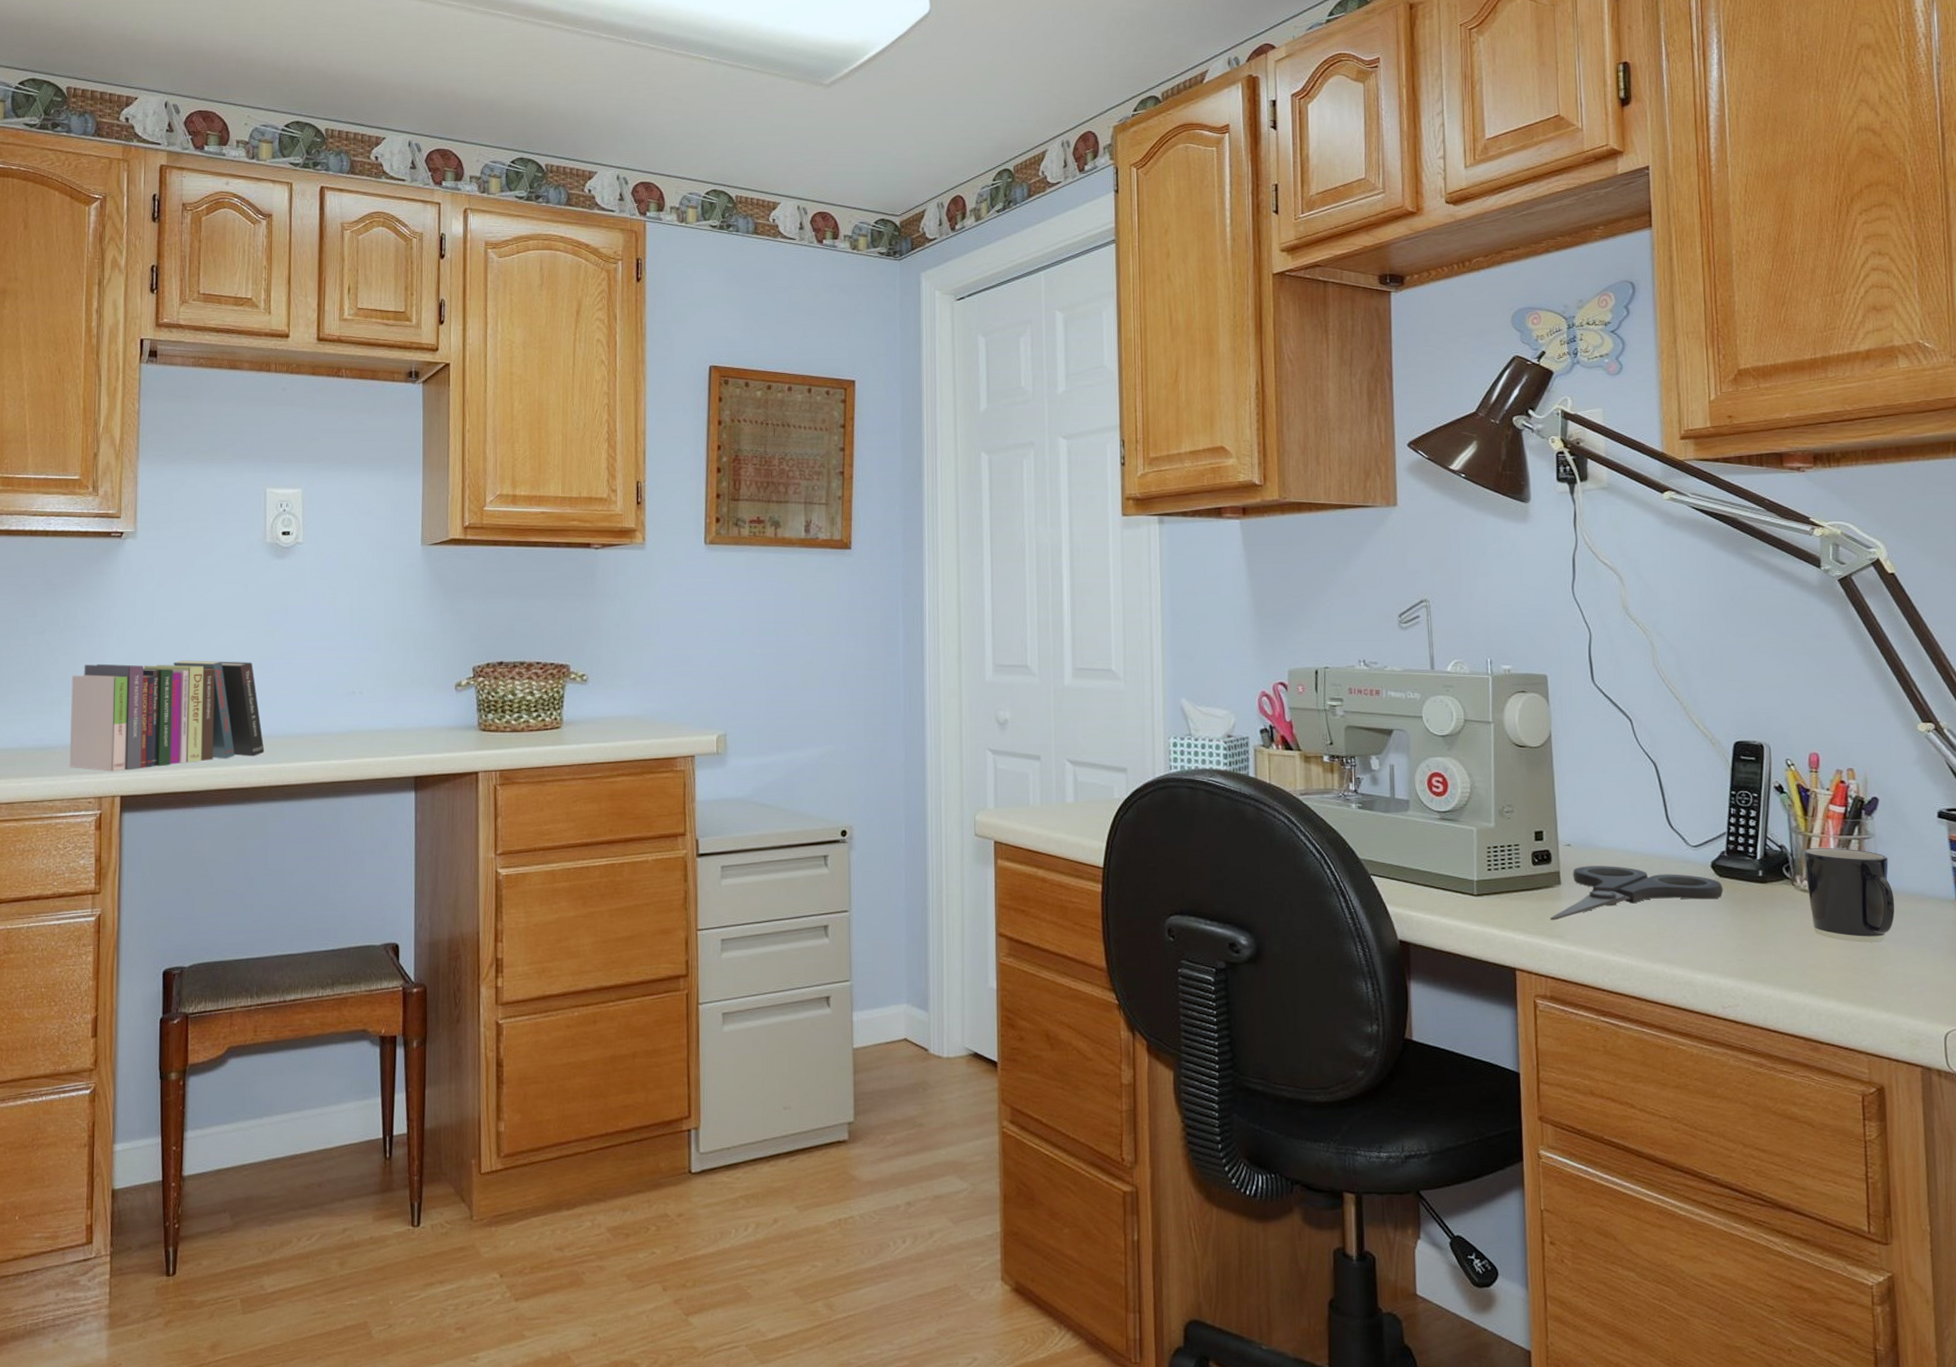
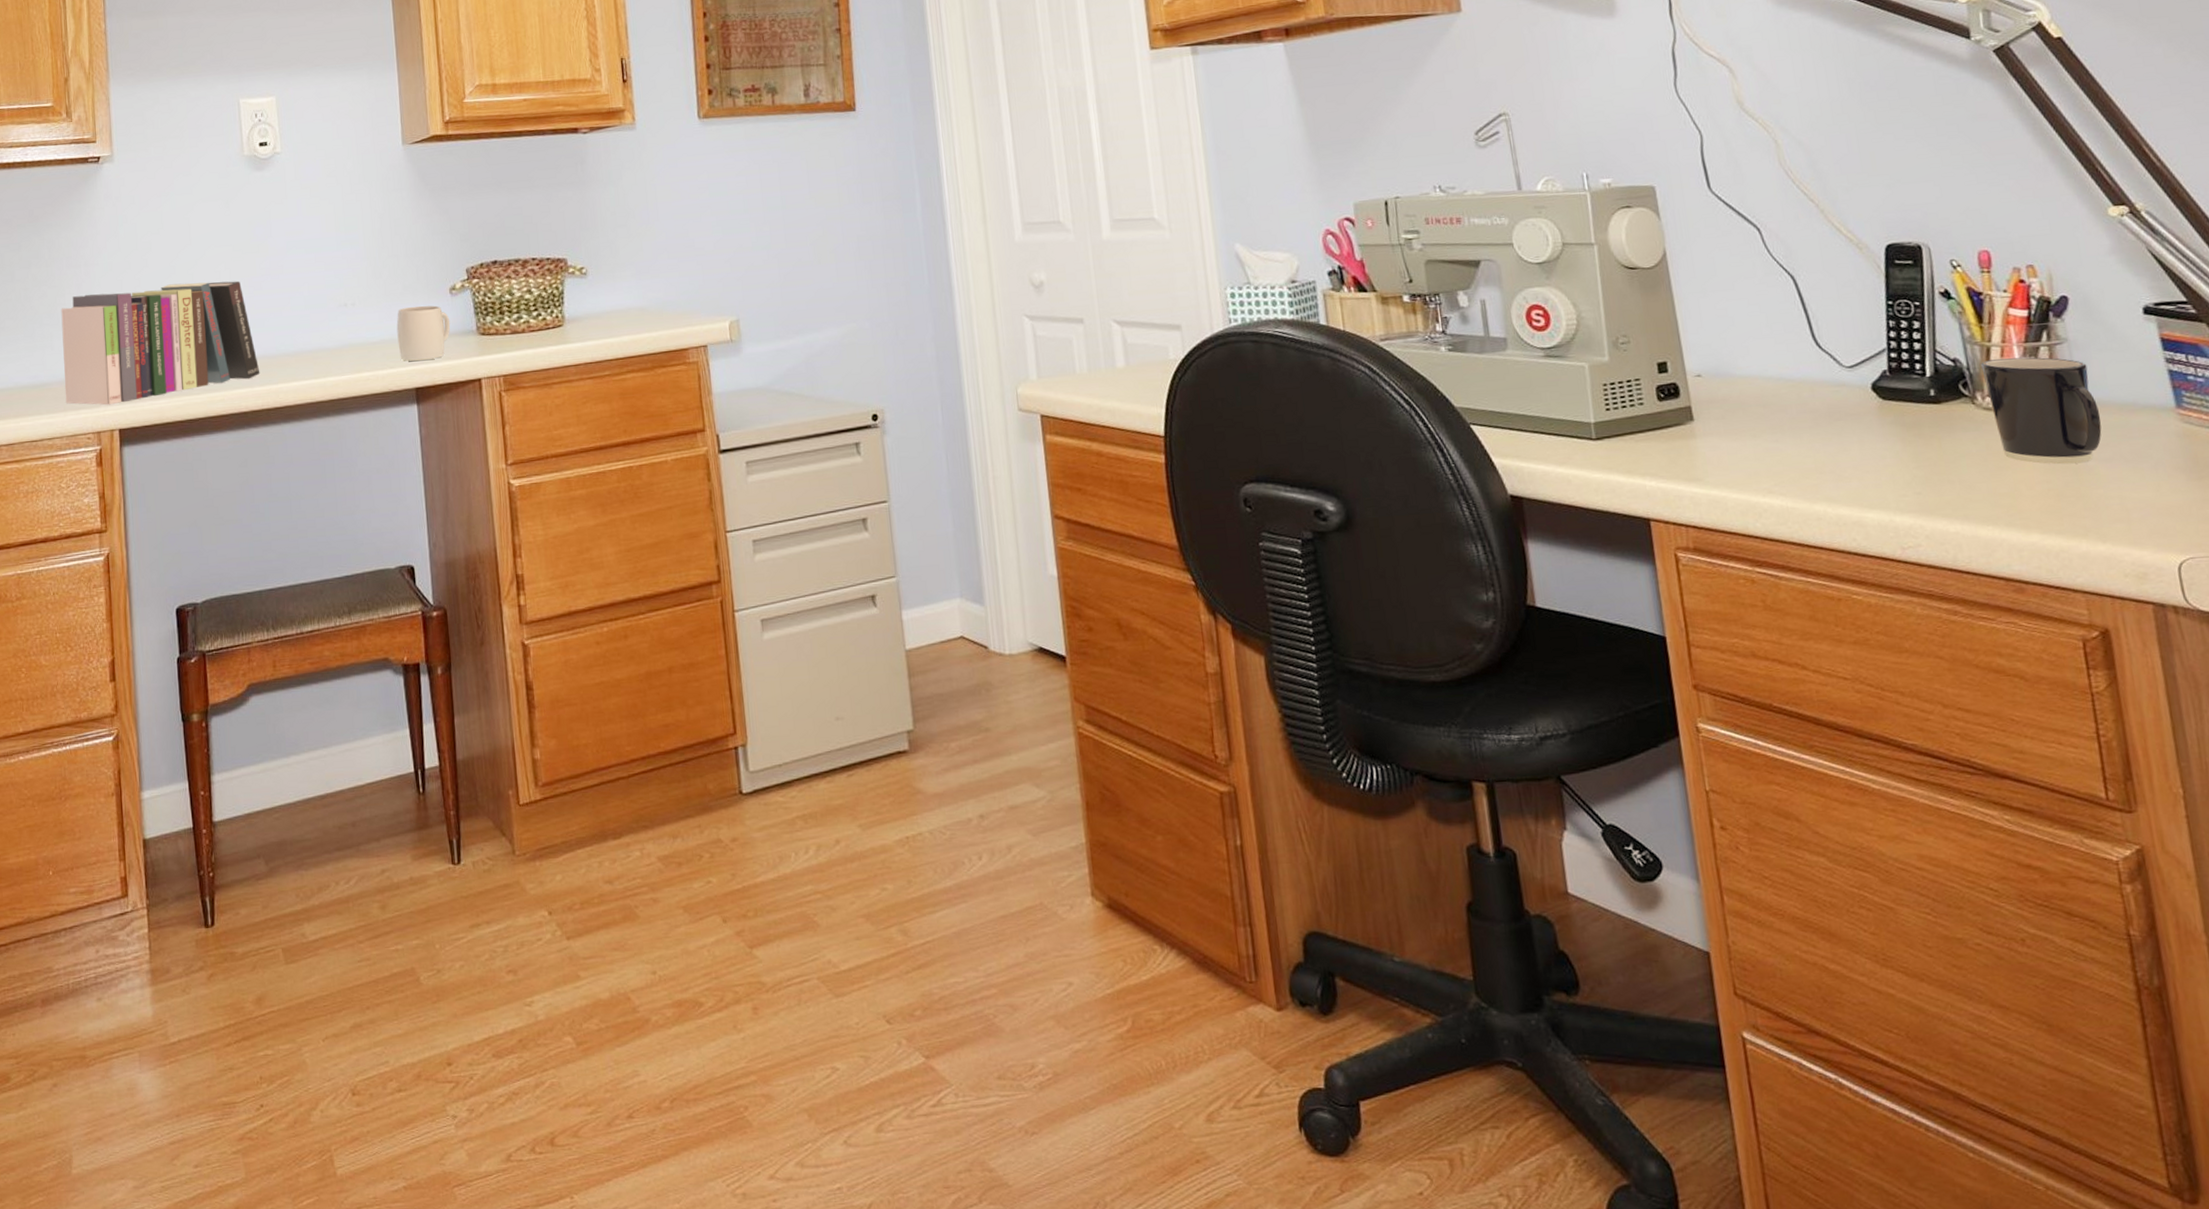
mug: none [401,699,453,751] -> present [396,305,451,361]
scissors: present [1550,866,1724,921] -> none [1685,395,1889,462]

